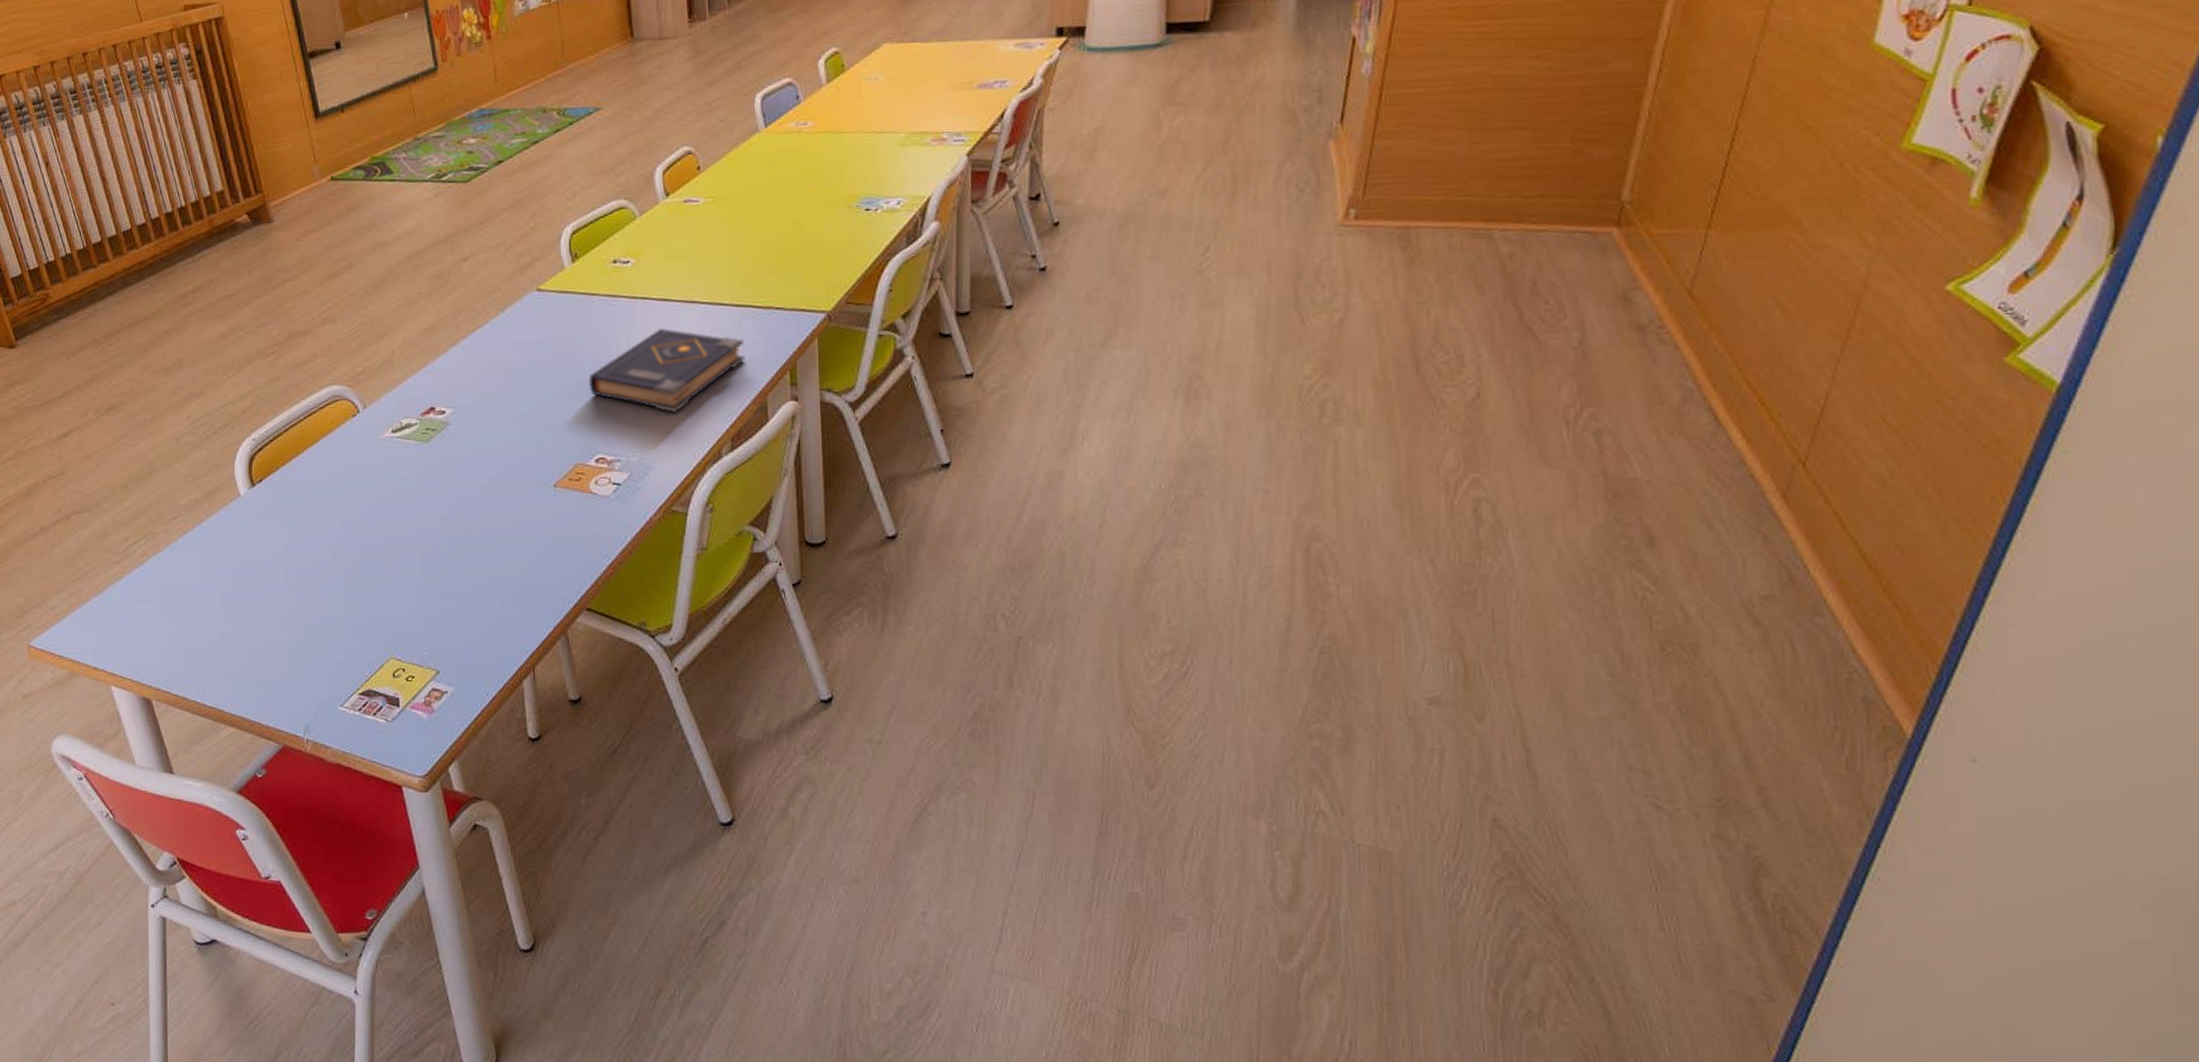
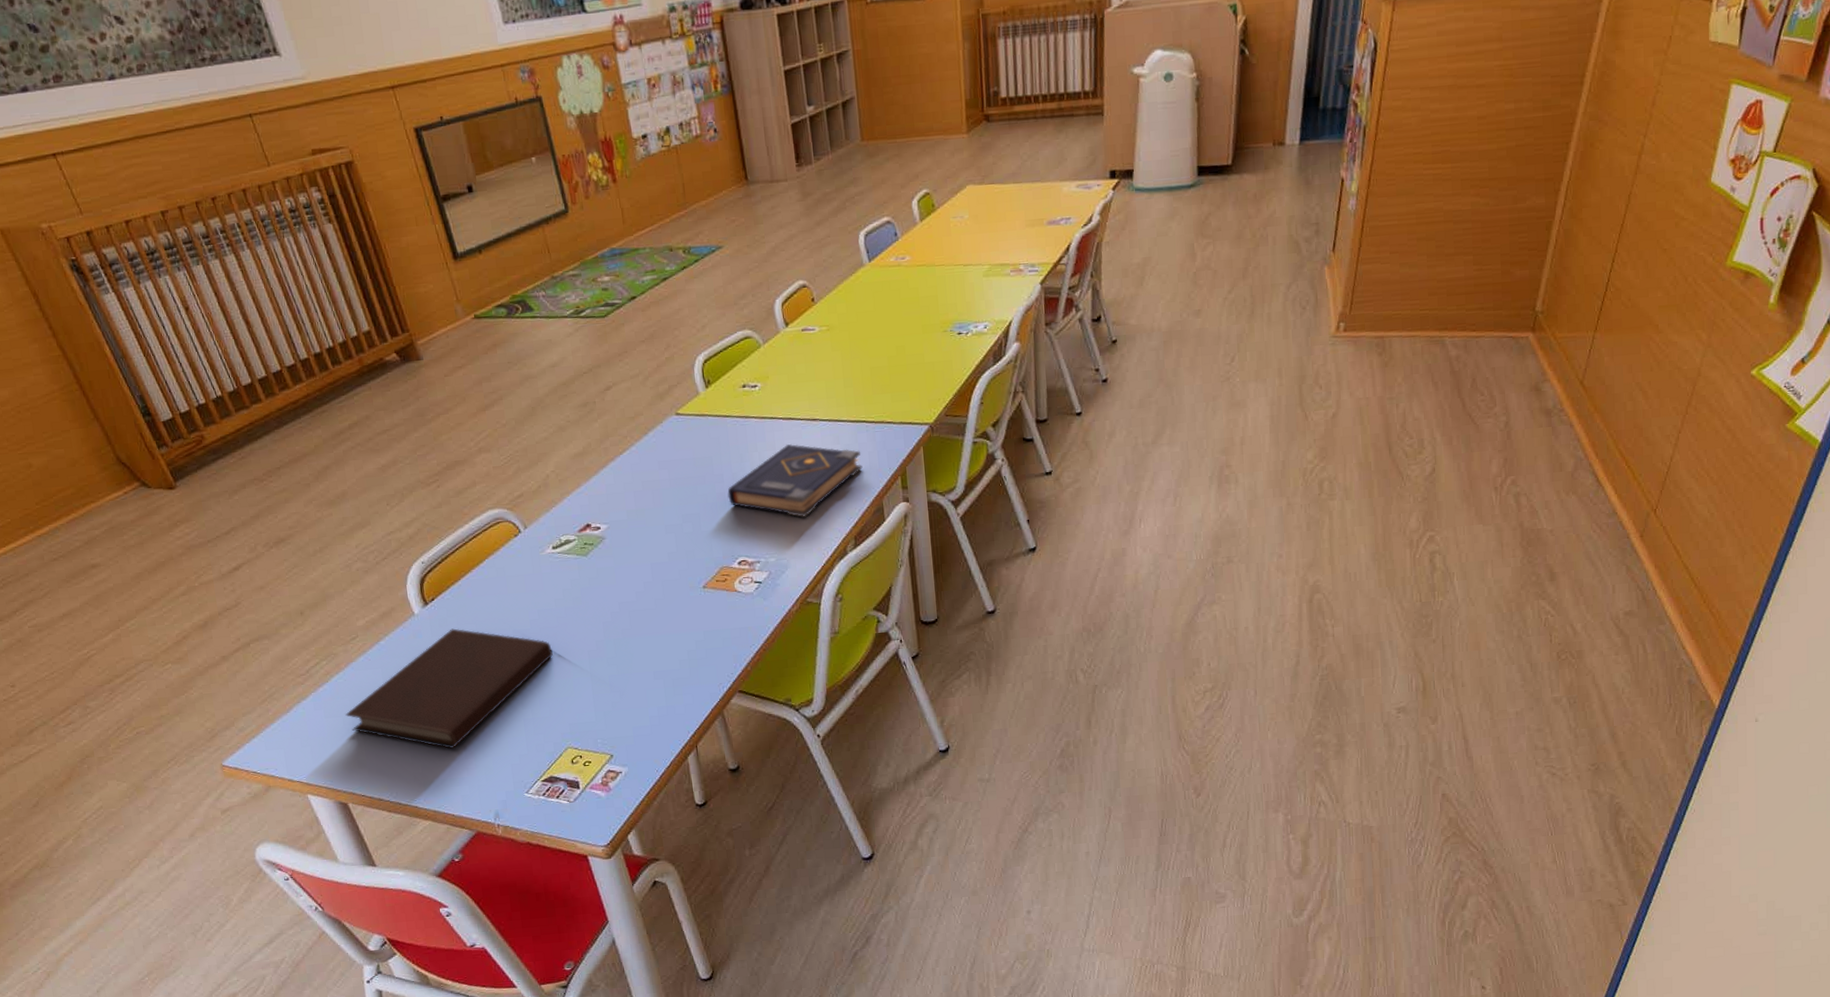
notebook: none [158,514,382,648] -> present [345,628,553,749]

